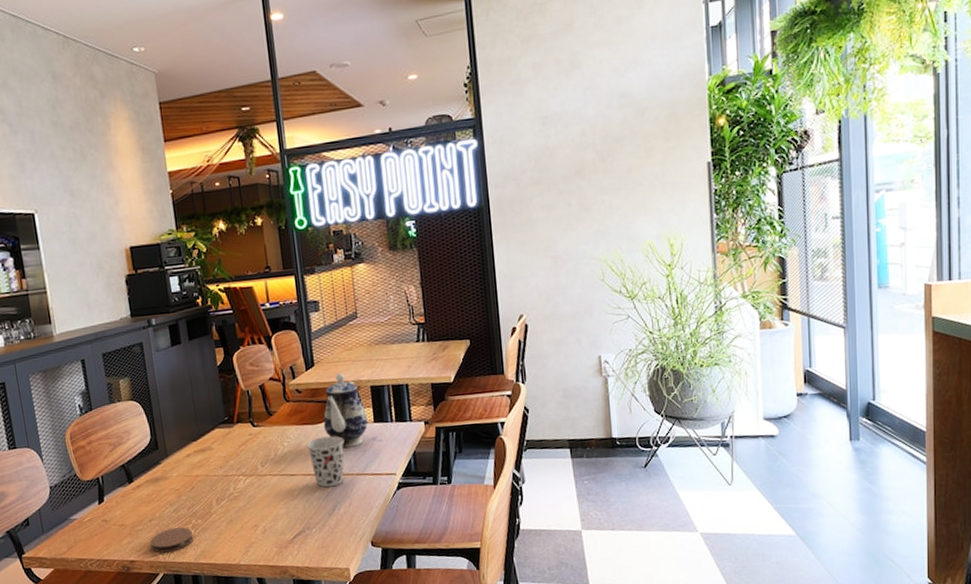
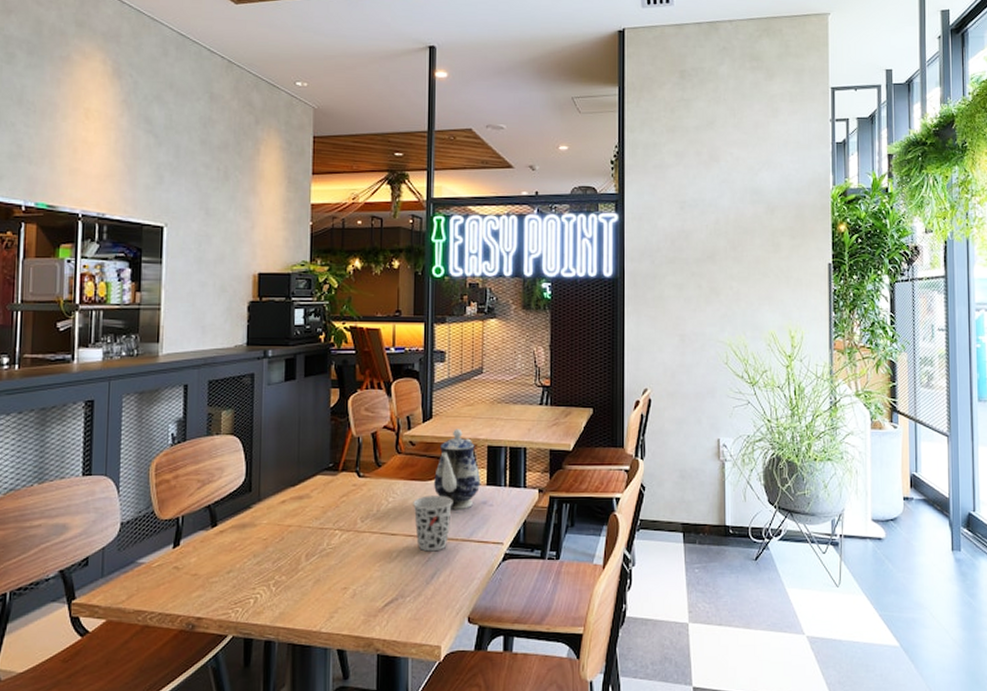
coaster: present [149,527,193,553] -> none [223,583,273,611]

